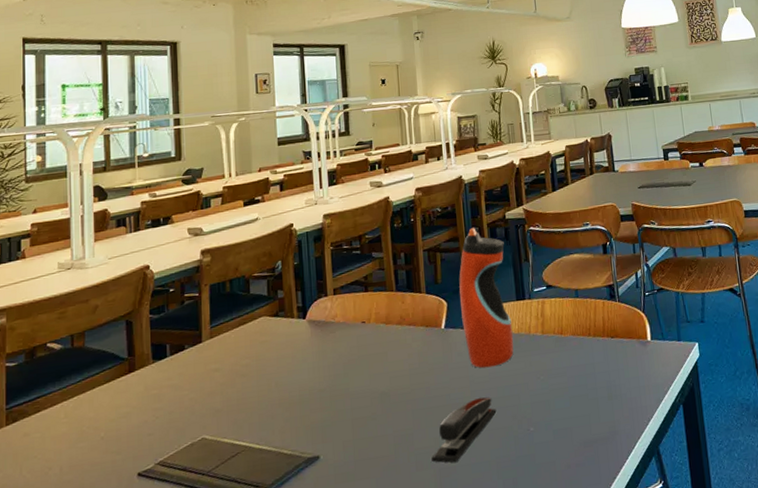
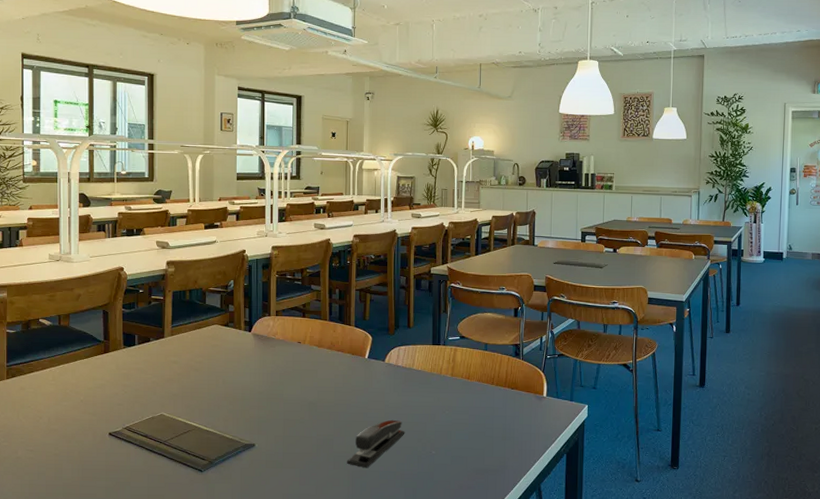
water bottle: present [459,227,514,368] -> none [383,276,427,397]

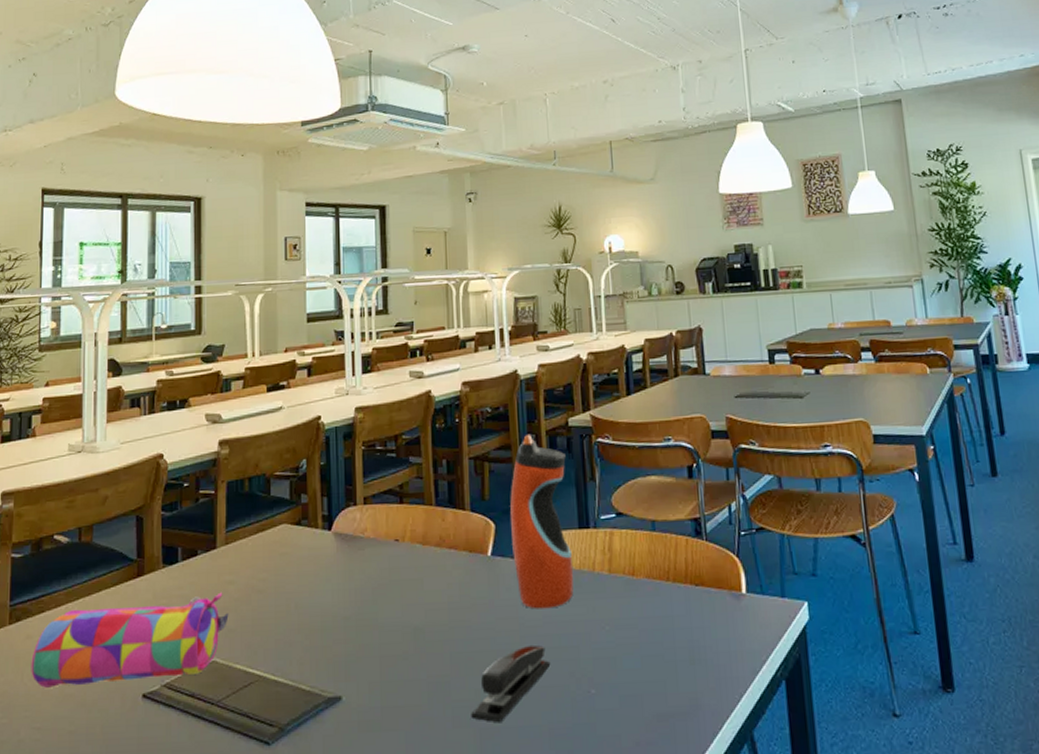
pencil case: none [24,368,173,424] -> present [31,592,229,688]
water bottle: none [383,276,427,397] -> present [510,433,574,609]

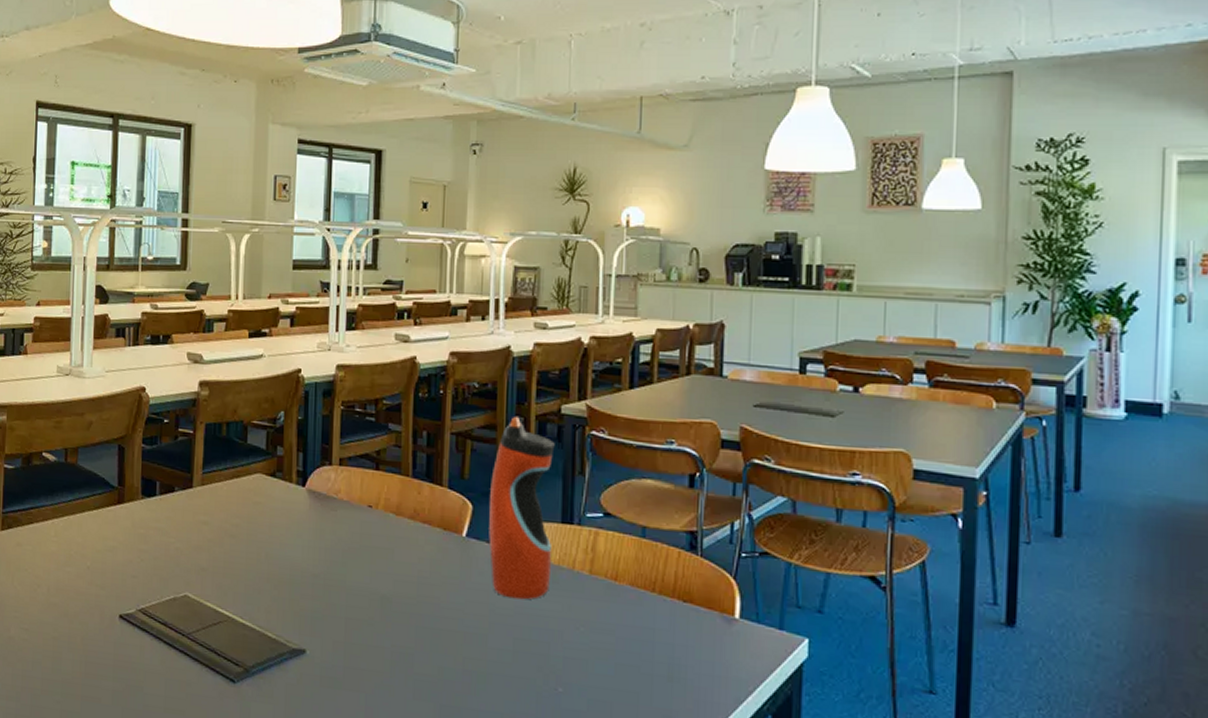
pencil case: present [31,592,229,688] -> none [20,525,202,605]
stapler: present [471,644,551,723] -> none [432,632,519,704]

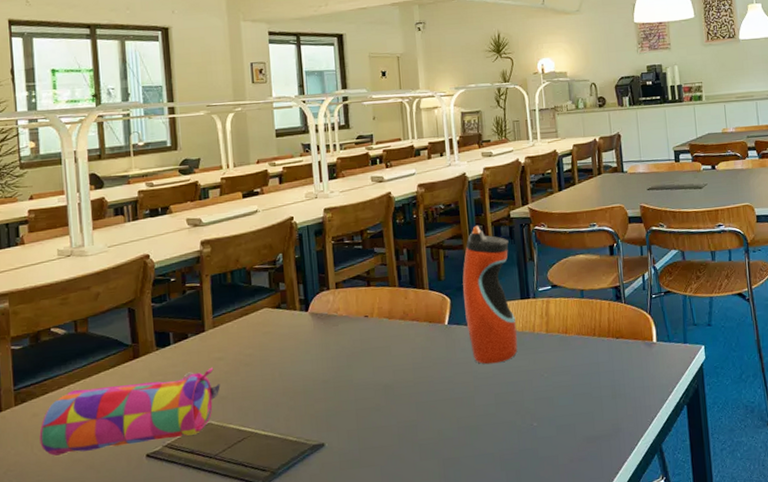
pencil case: none [20,525,202,605] -> present [39,367,220,456]

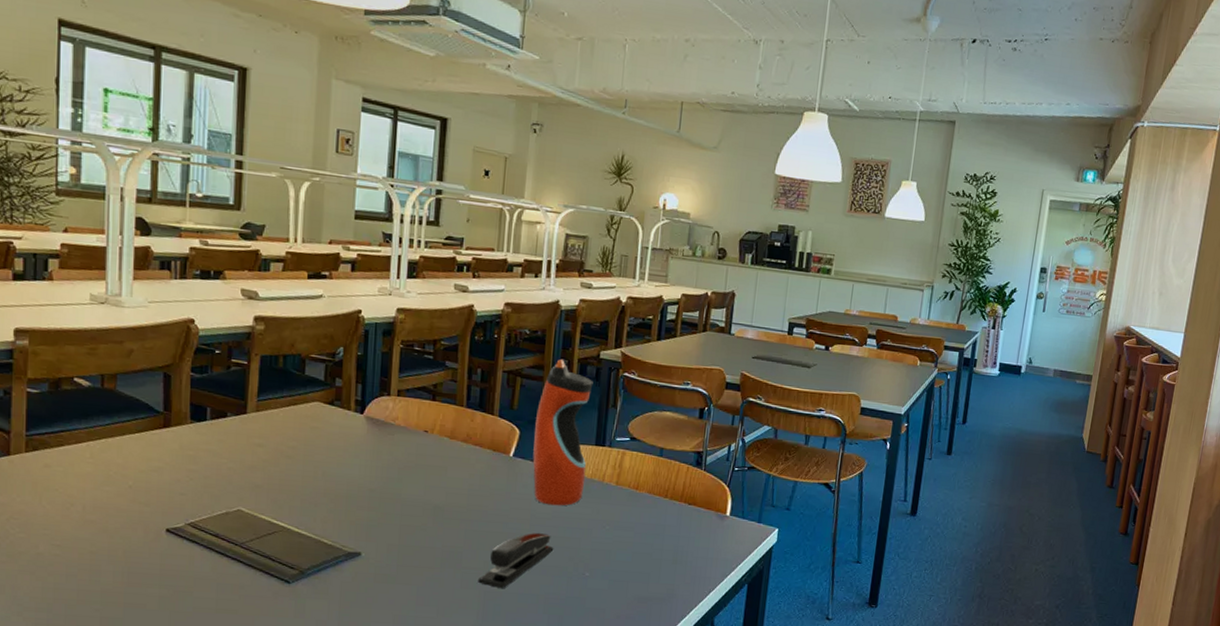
pencil case: present [39,367,220,456] -> none [49,447,256,518]
stapler: none [435,392,500,454] -> present [478,532,554,589]

